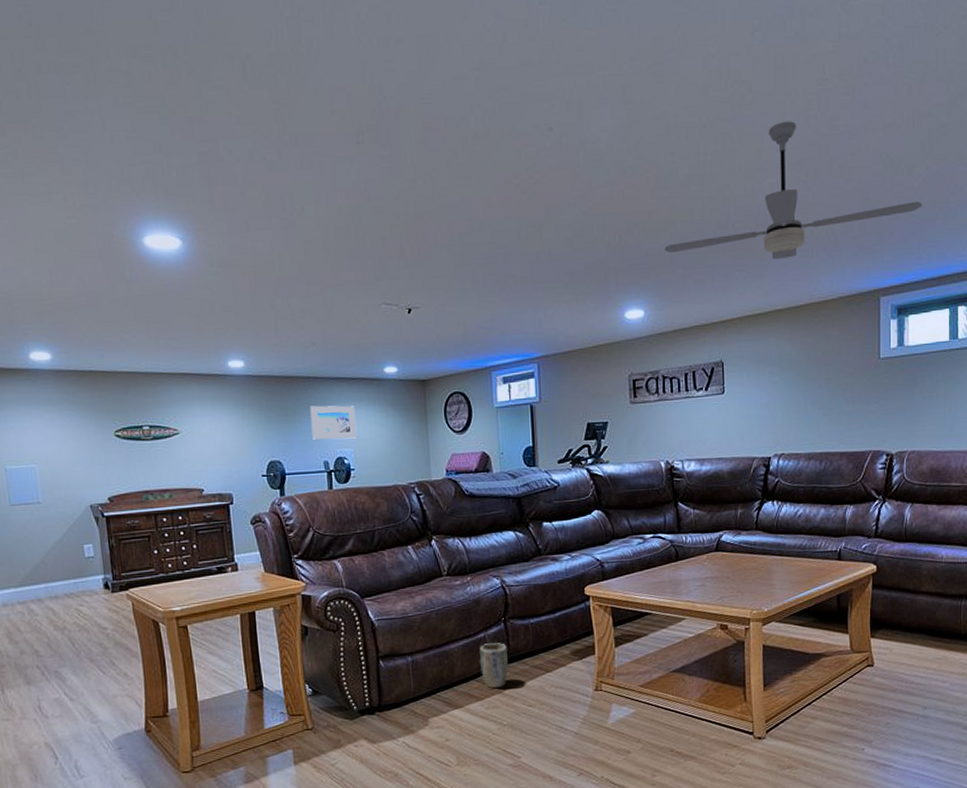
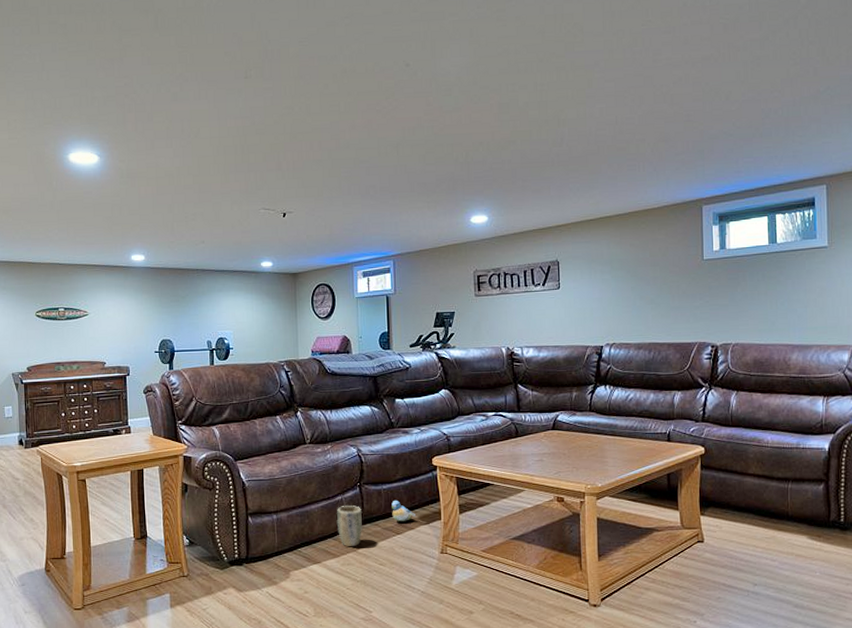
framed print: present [310,405,356,440] -> none [197,293,236,323]
plush toy: none [540,634,567,658] -> present [391,500,415,522]
ceiling fan: present [664,121,923,259] -> none [505,56,740,173]

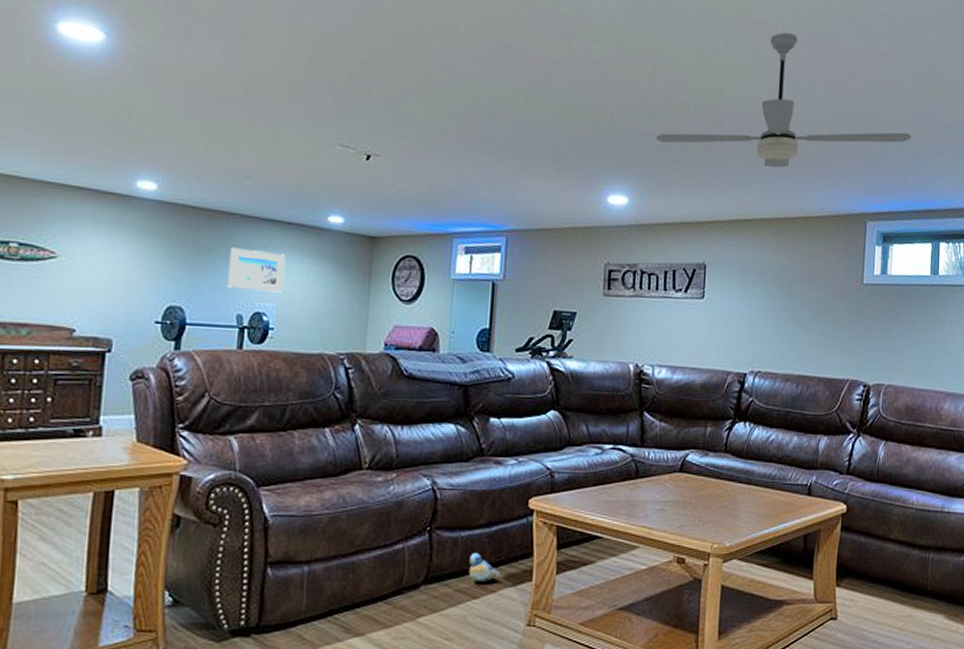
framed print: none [197,293,236,323] -> present [228,247,286,293]
plant pot: present [336,506,363,546] -> none [392,557,430,613]
ceiling fan: none [505,56,740,173] -> present [655,32,912,168]

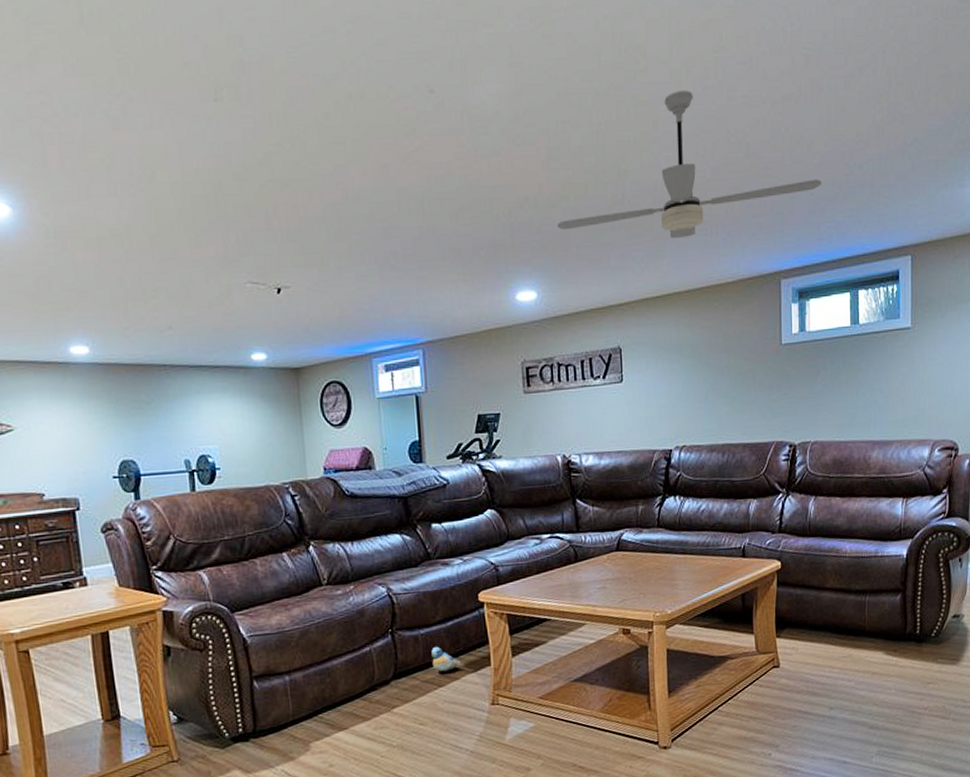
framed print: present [228,247,286,293] -> none [167,397,221,436]

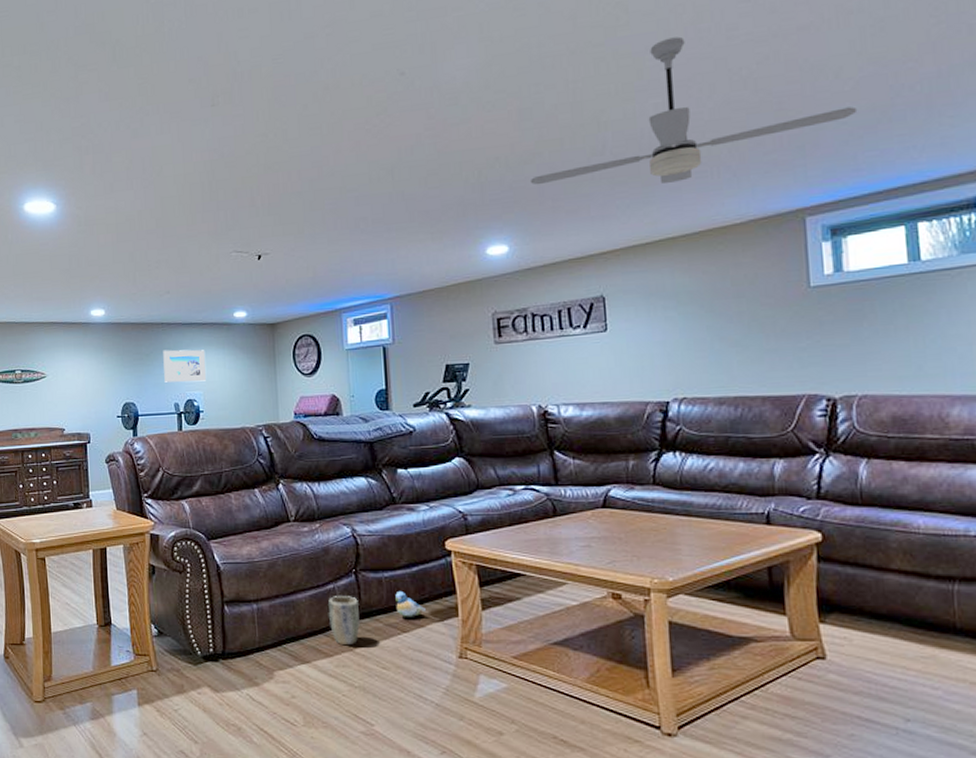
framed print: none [167,397,221,436] -> present [163,349,206,383]
plant pot: none [365,657,397,707] -> present [328,596,360,645]

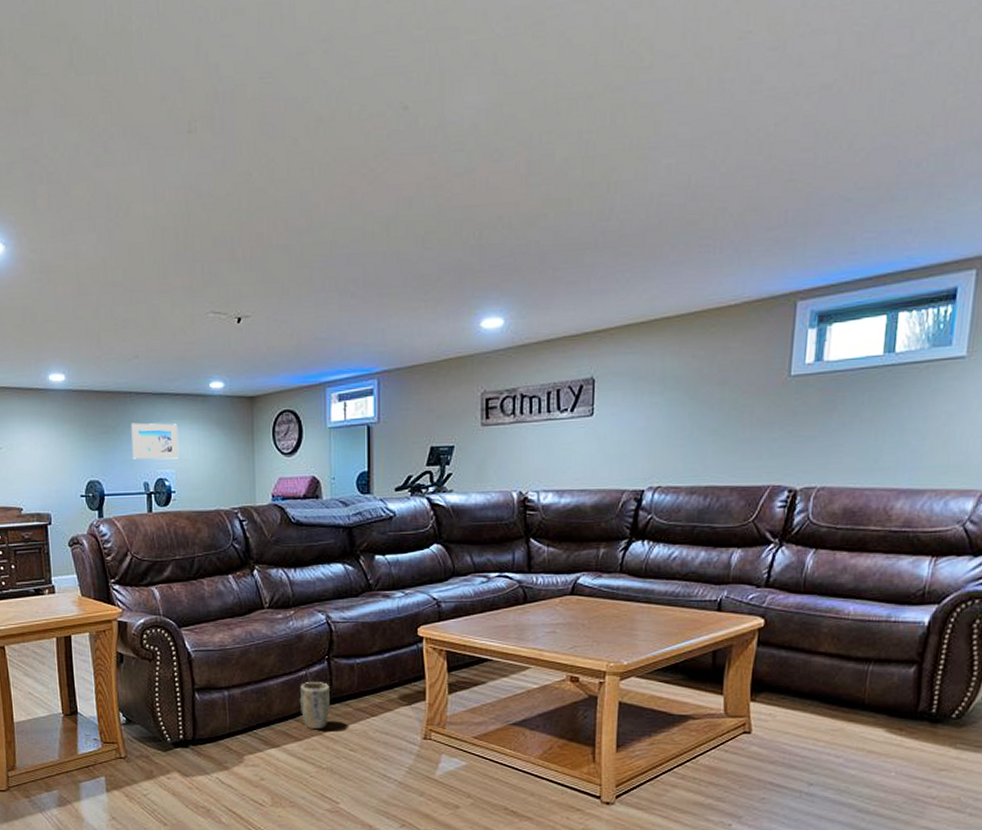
plush toy: present [395,590,426,617] -> none [366,676,395,702]
ceiling fan: present [529,36,858,185] -> none [532,86,864,257]

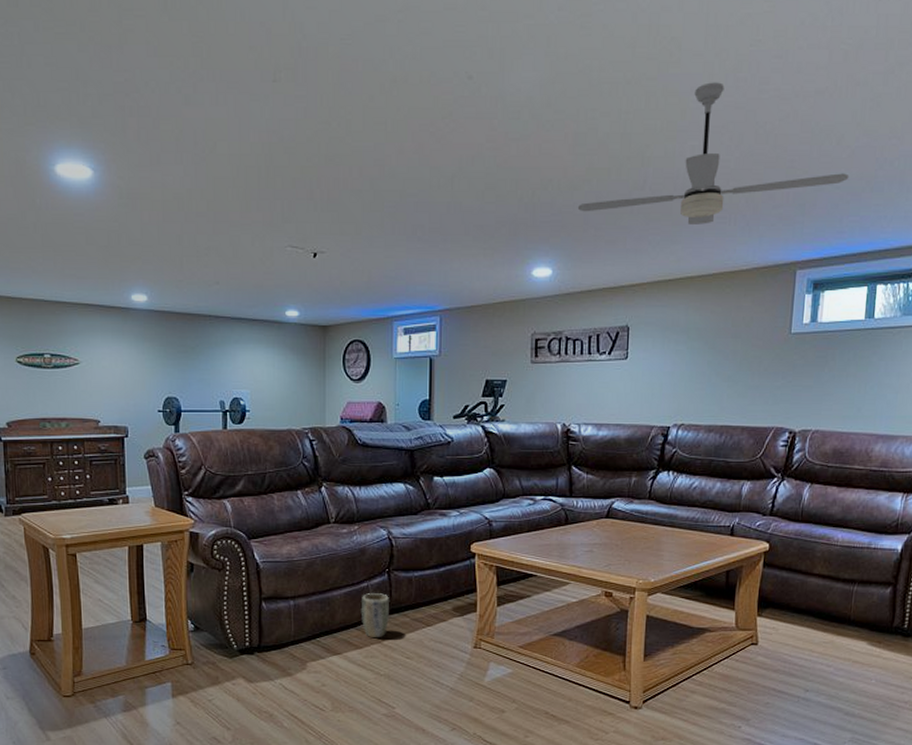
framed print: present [131,422,178,460] -> none [210,344,254,380]
ceiling fan: none [532,86,864,257] -> present [577,82,850,224]

